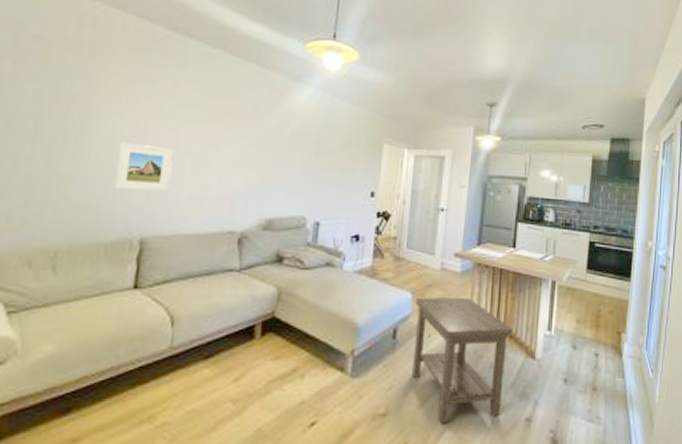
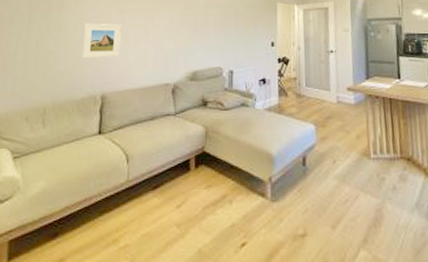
side table: present [412,297,513,424] -> none [318,125,410,244]

